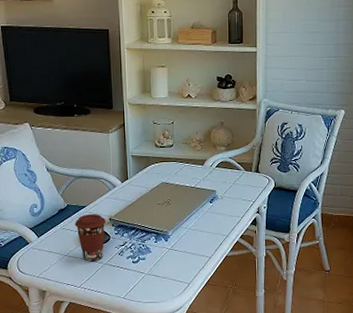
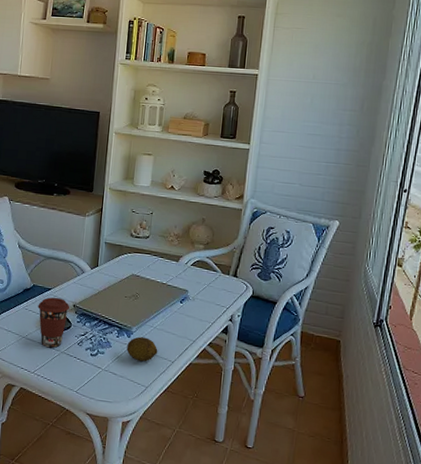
fruit: none [166,239,195,261] -> present [126,336,158,362]

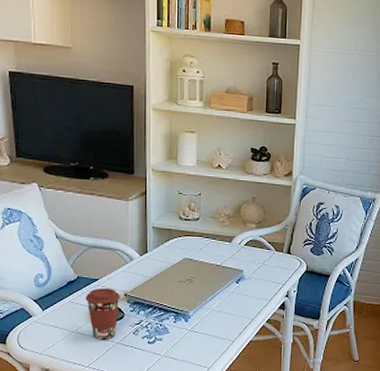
fruit: present [126,336,158,362] -> none [185,320,217,344]

